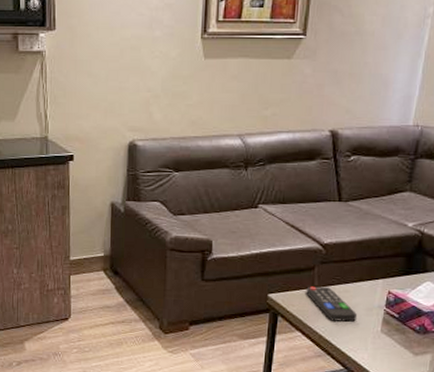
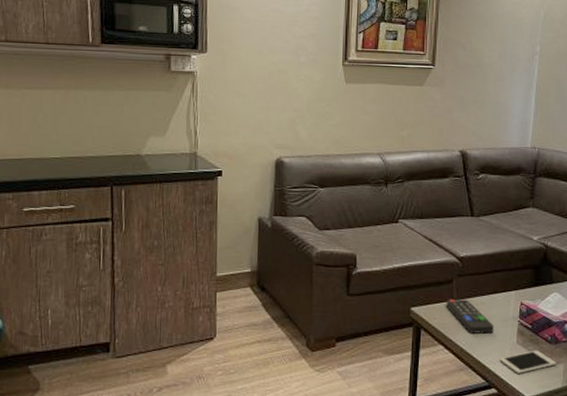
cell phone: none [360,339,423,362] -> present [499,350,556,374]

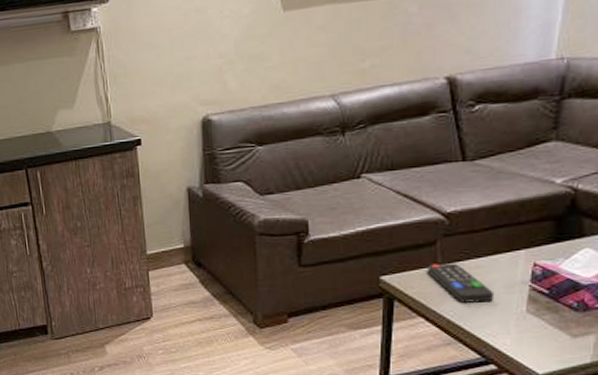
cell phone: present [499,350,556,374] -> none [501,319,584,347]

